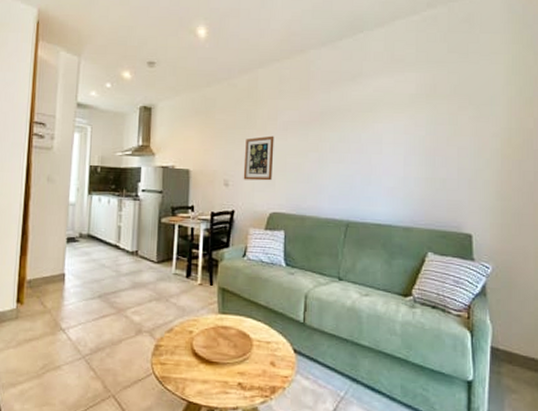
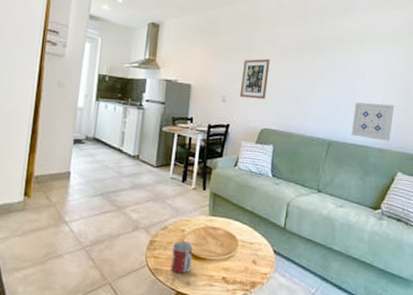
mug: none [180,344,203,381] -> present [171,241,193,274]
wall art: none [371,176,417,218] -> present [351,102,394,141]

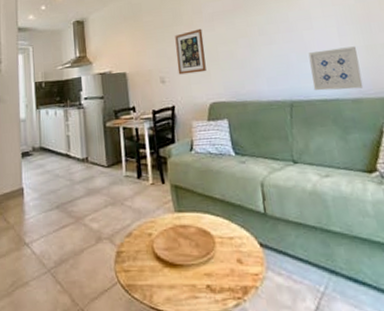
mug: present [171,241,193,274] -> none [142,247,168,287]

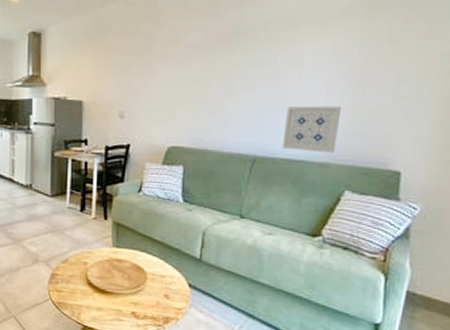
wall art: present [175,28,207,75] -> none [140,61,176,112]

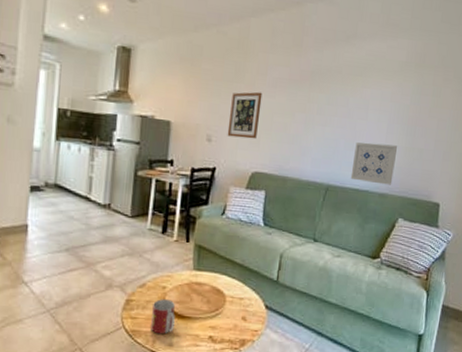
mug: none [75,274,98,308] -> present [151,299,175,334]
wall art: none [140,61,176,112] -> present [227,91,263,140]

